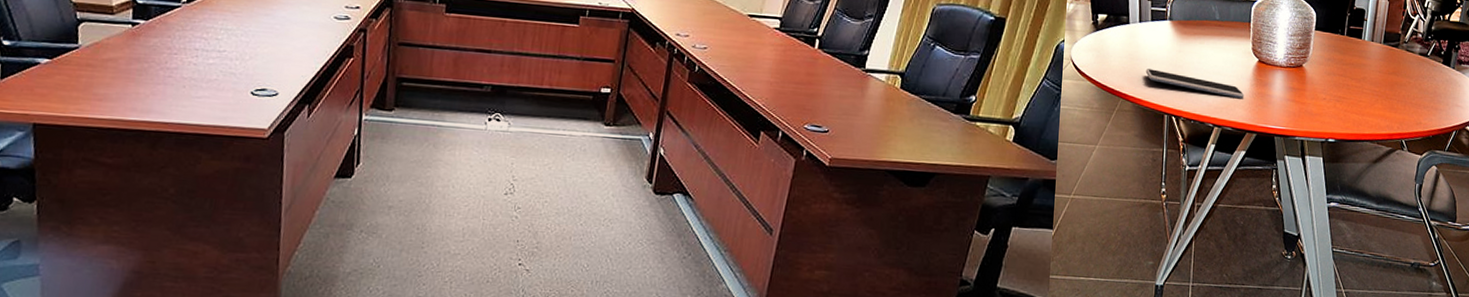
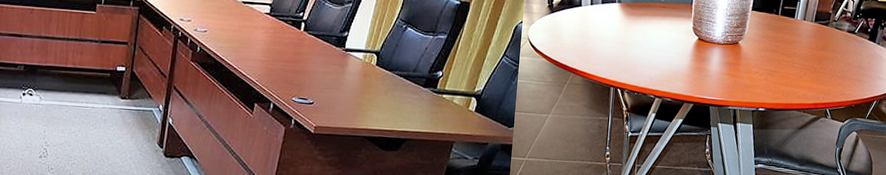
smartphone: present [1145,69,1245,98] -> none [595,46,684,72]

